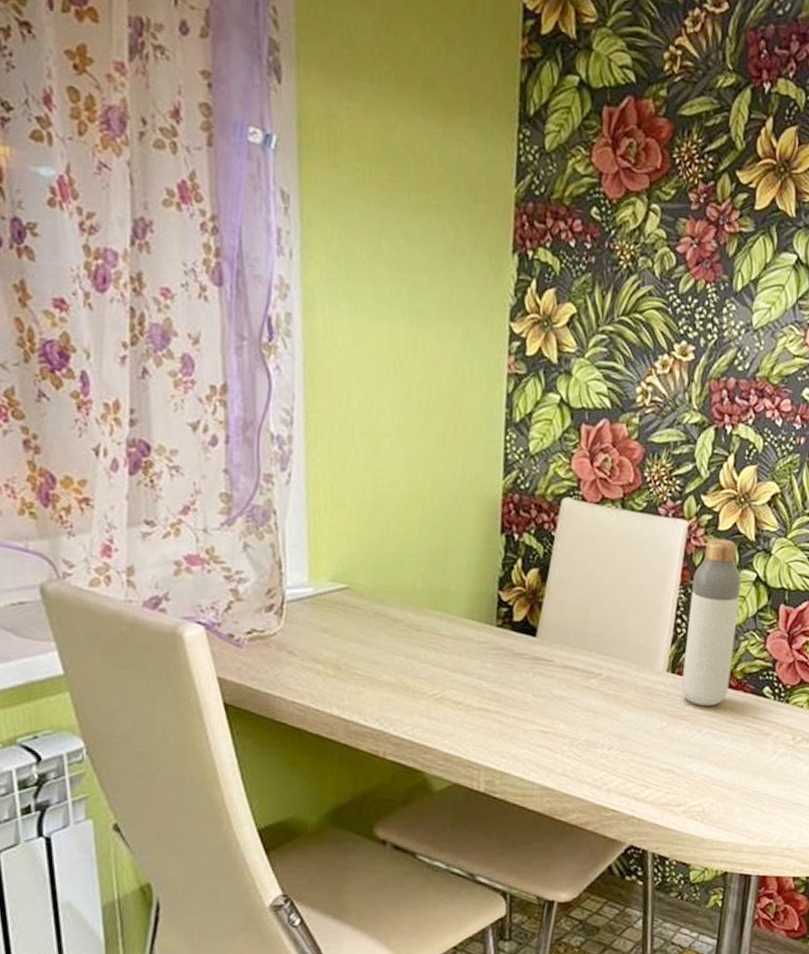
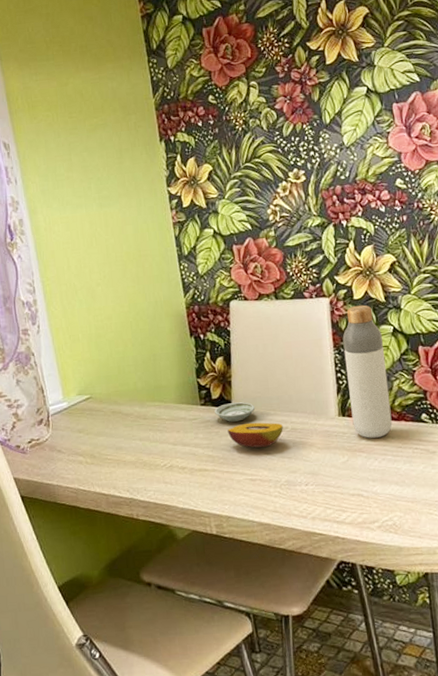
saucer: none [513,630,567,656] -> present [214,402,255,422]
fruit: none [524,660,597,694] -> present [228,422,283,448]

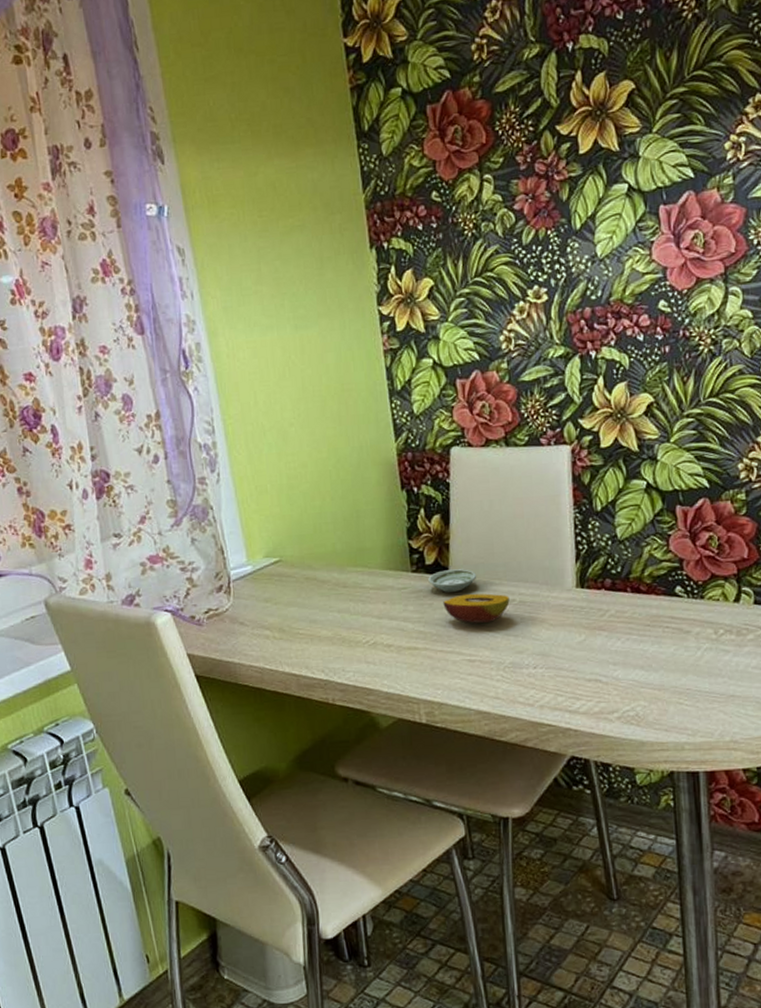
bottle: present [342,305,393,438] -> none [585,454,640,614]

